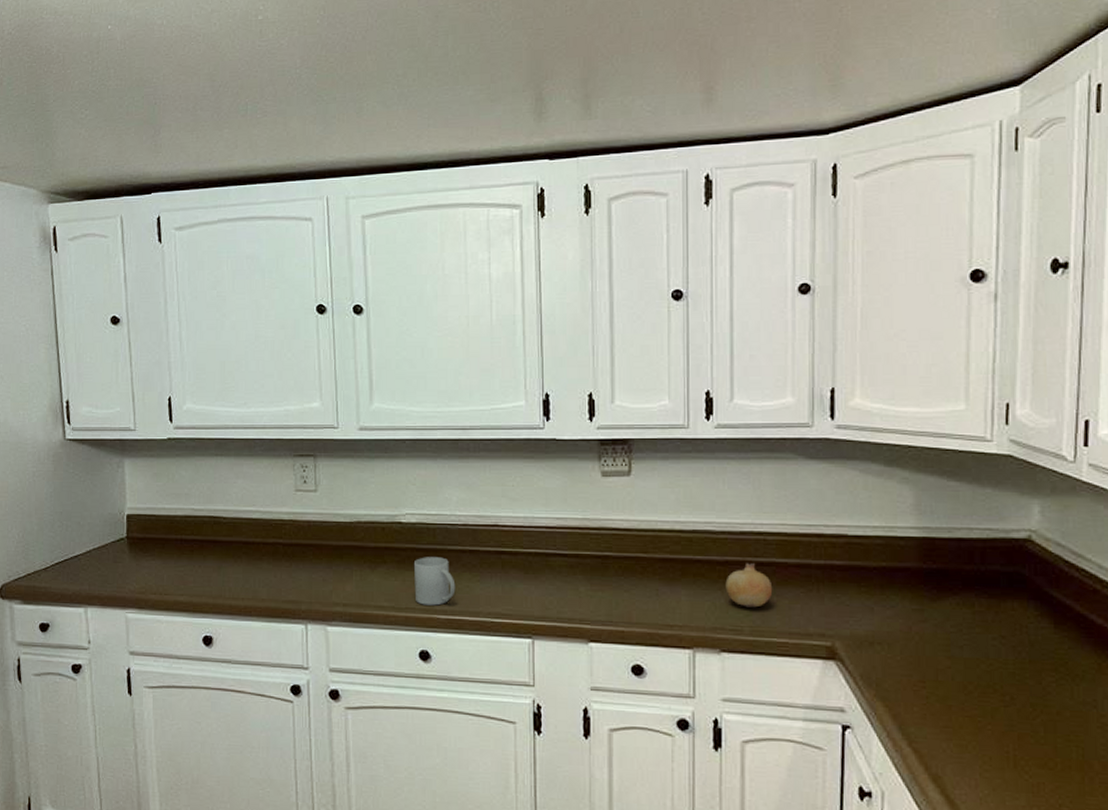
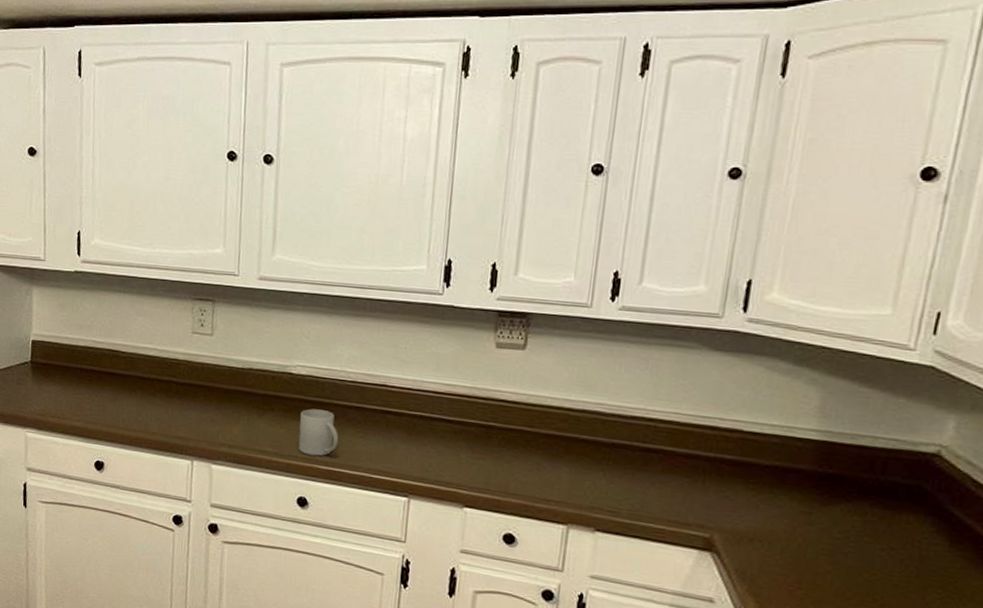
fruit: present [725,563,773,608] -> none [608,448,657,492]

